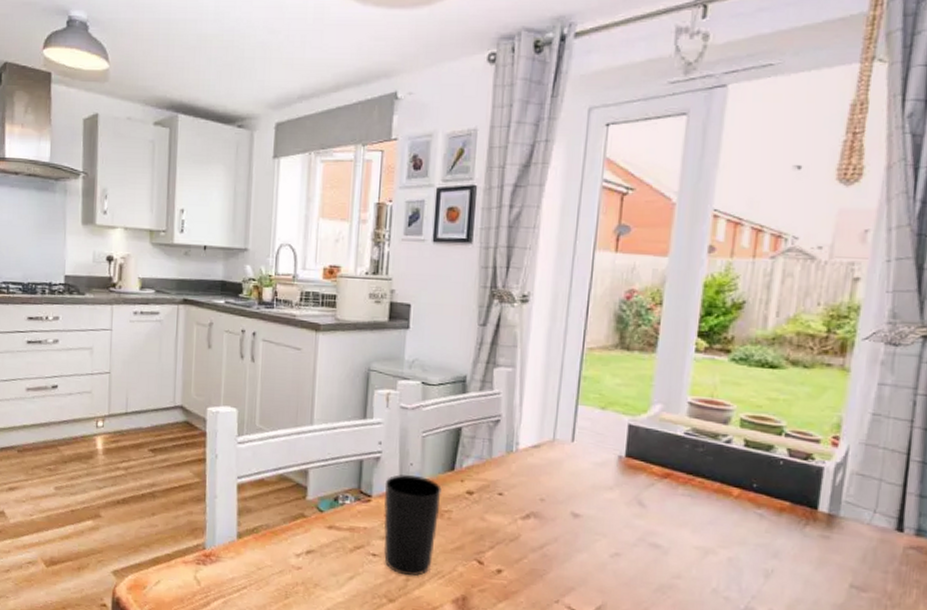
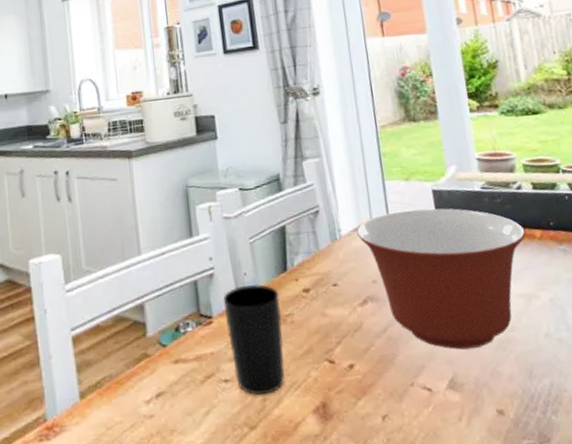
mixing bowl: none [535,437,722,585] -> present [356,208,526,350]

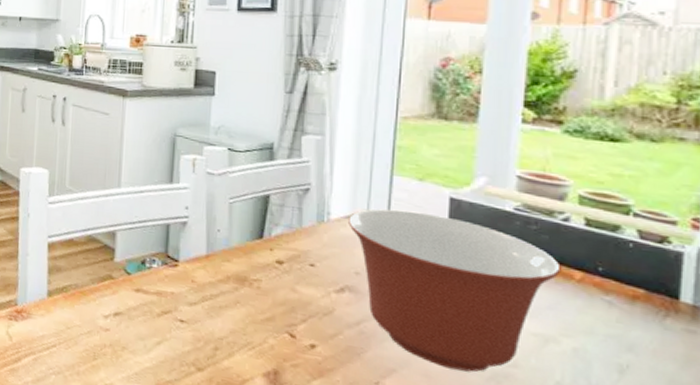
cup: present [222,284,285,396] -> none [190,240,250,346]

